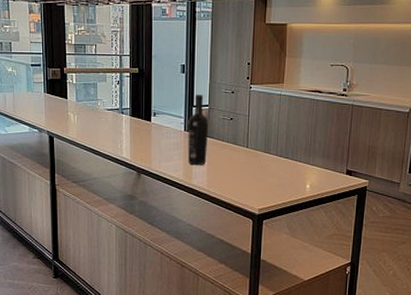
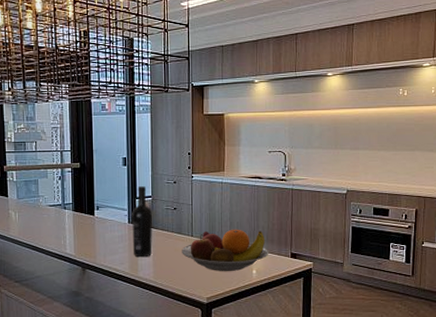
fruit bowl: none [236,142,325,184] -> present [182,229,269,271]

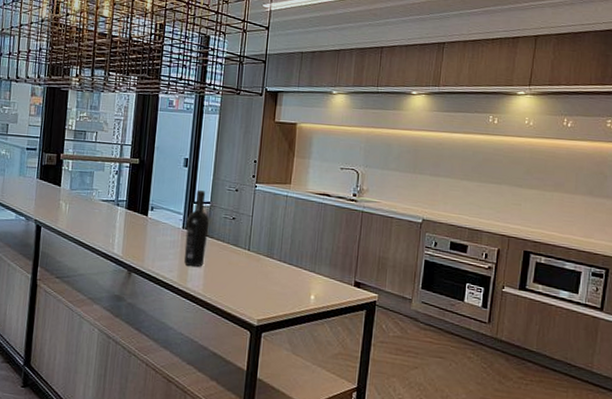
fruit bowl: present [182,229,269,271] -> none [236,246,331,294]

